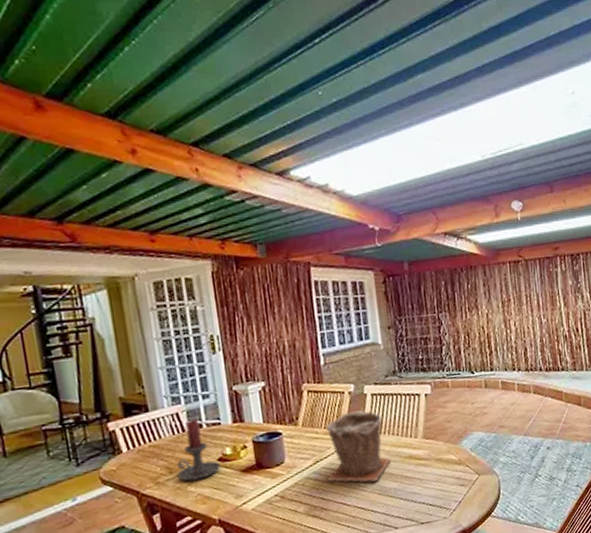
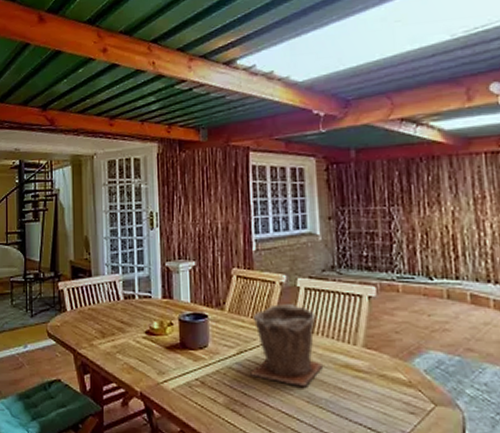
candle holder: present [177,418,221,482] -> none [109,289,147,349]

